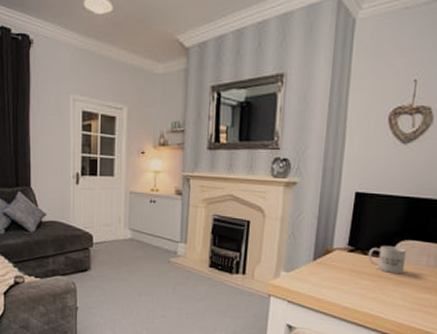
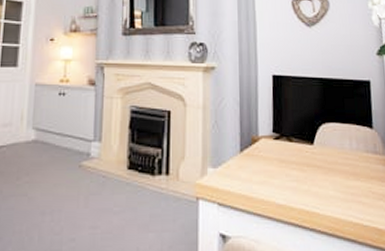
mug: present [367,245,407,274] -> none [293,129,330,160]

